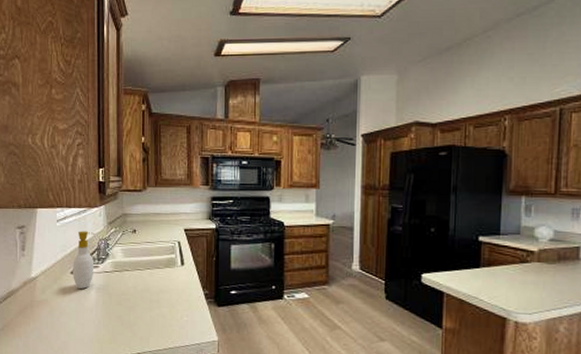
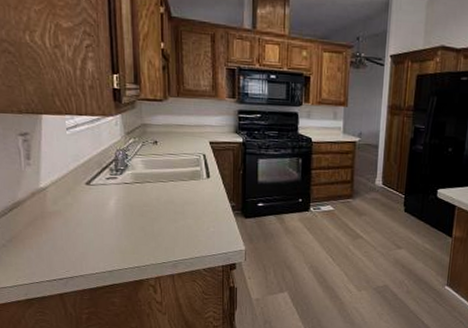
soap bottle: present [73,231,96,289] -> none [87,140,112,200]

